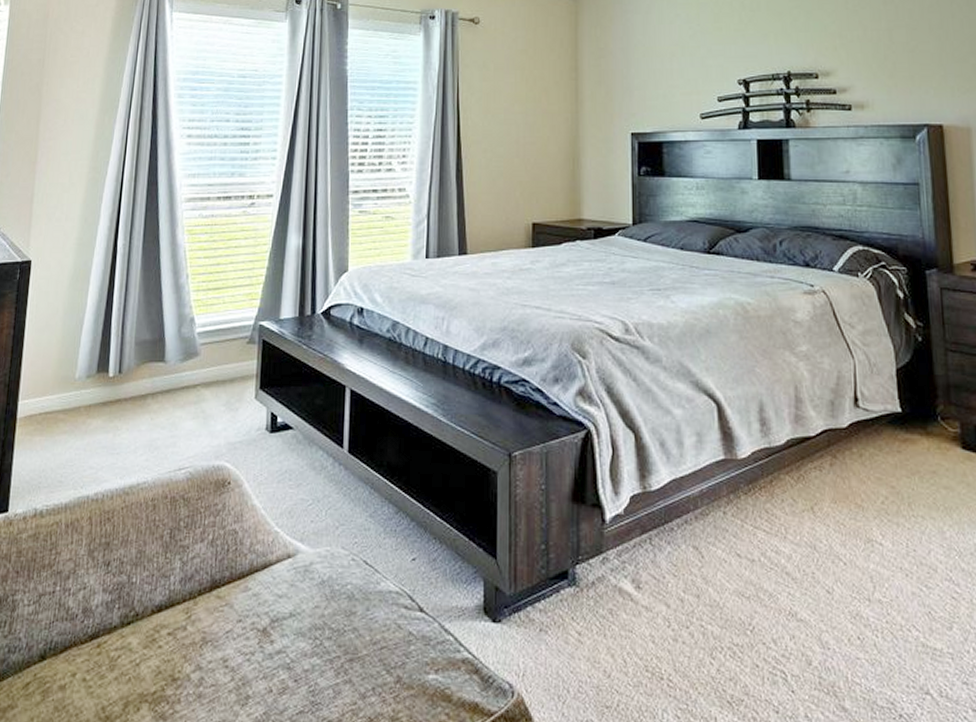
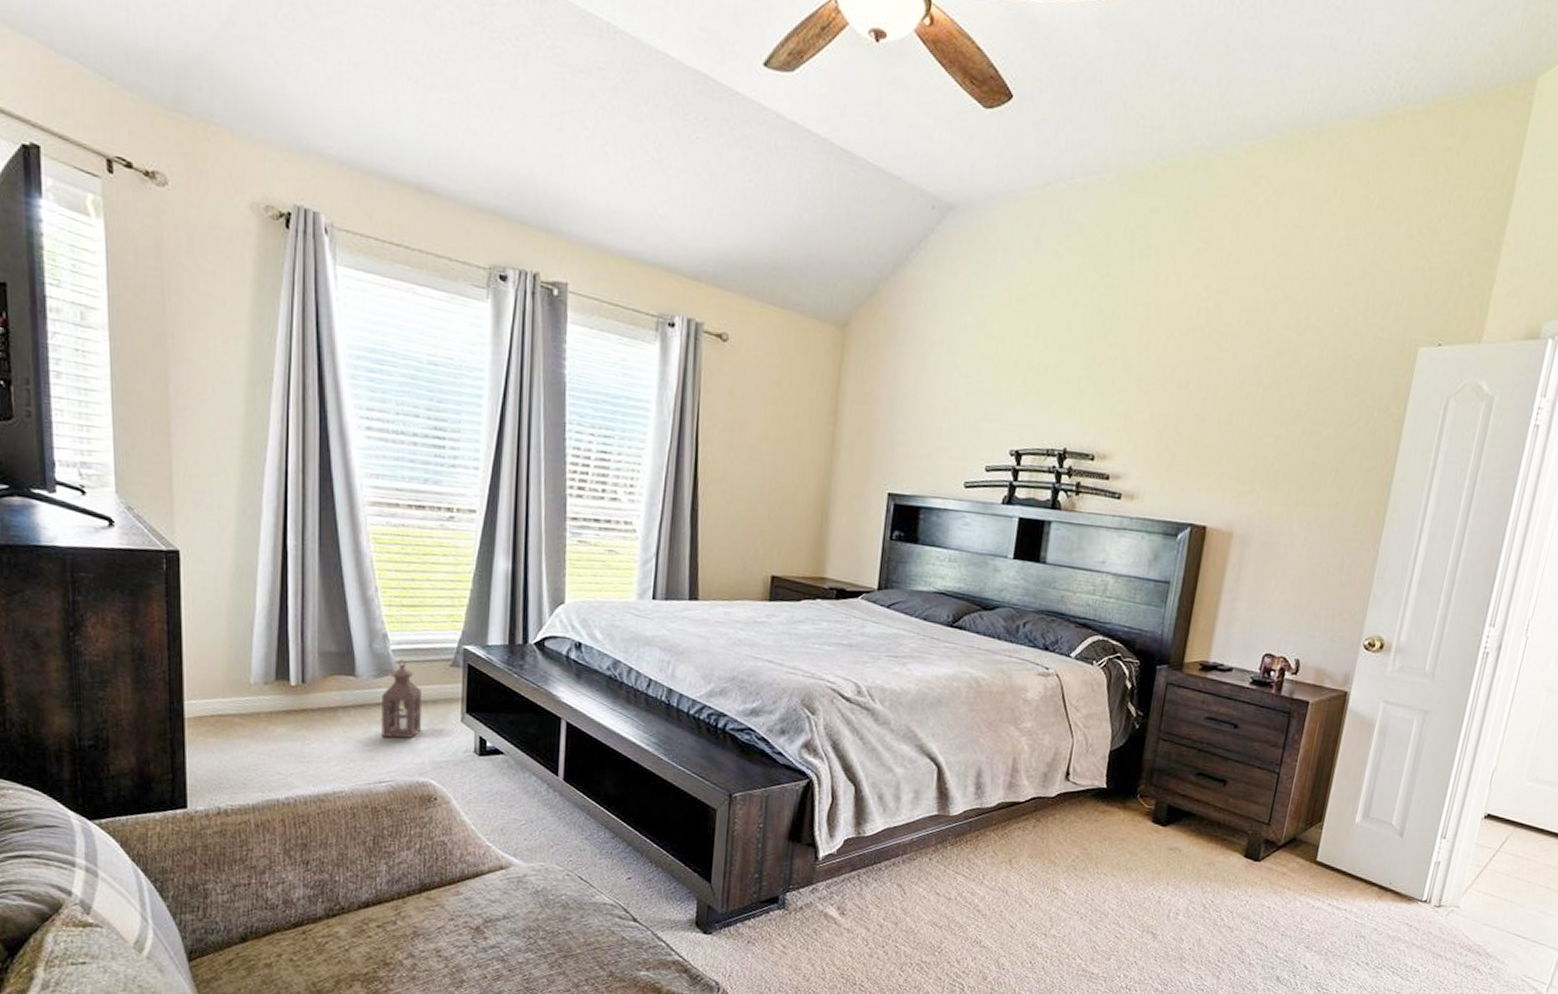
lantern: none [183,341,221,422] -> present [381,659,421,738]

